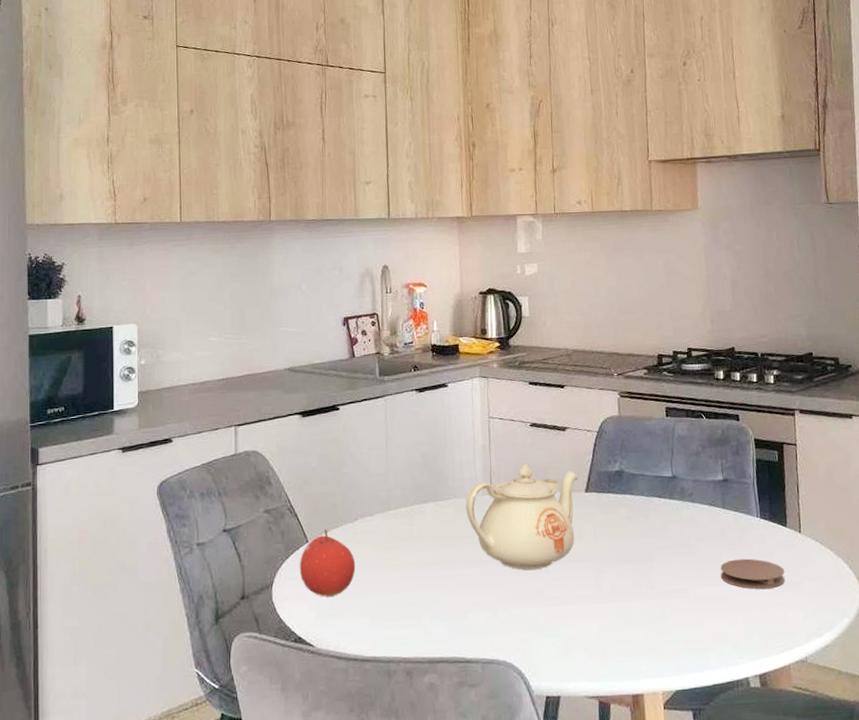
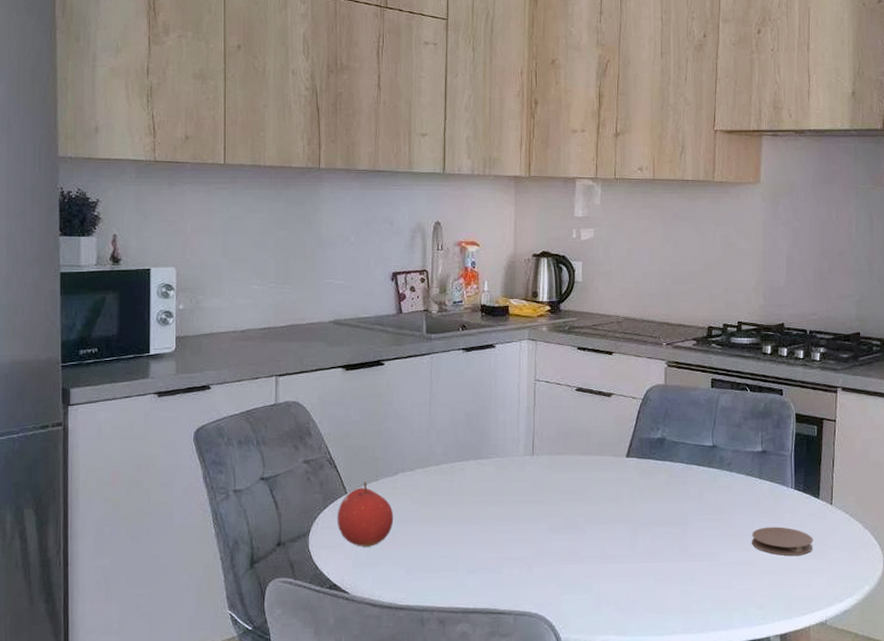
teapot: present [466,463,578,570] -> none [507,427,620,529]

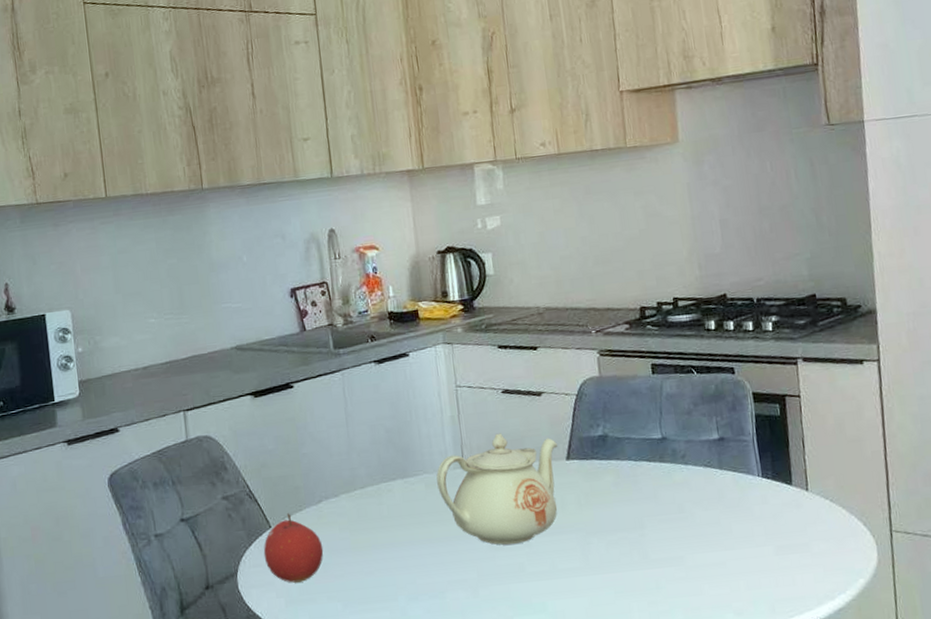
teapot: none [507,427,620,529] -> present [436,433,557,545]
coaster: present [751,527,813,556] -> none [719,521,793,553]

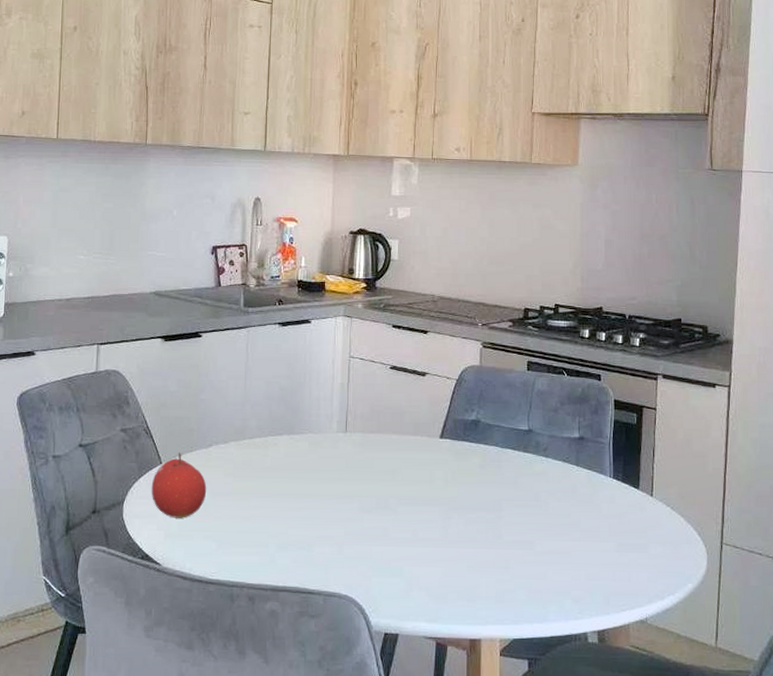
teapot: present [436,433,557,545] -> none [320,405,433,509]

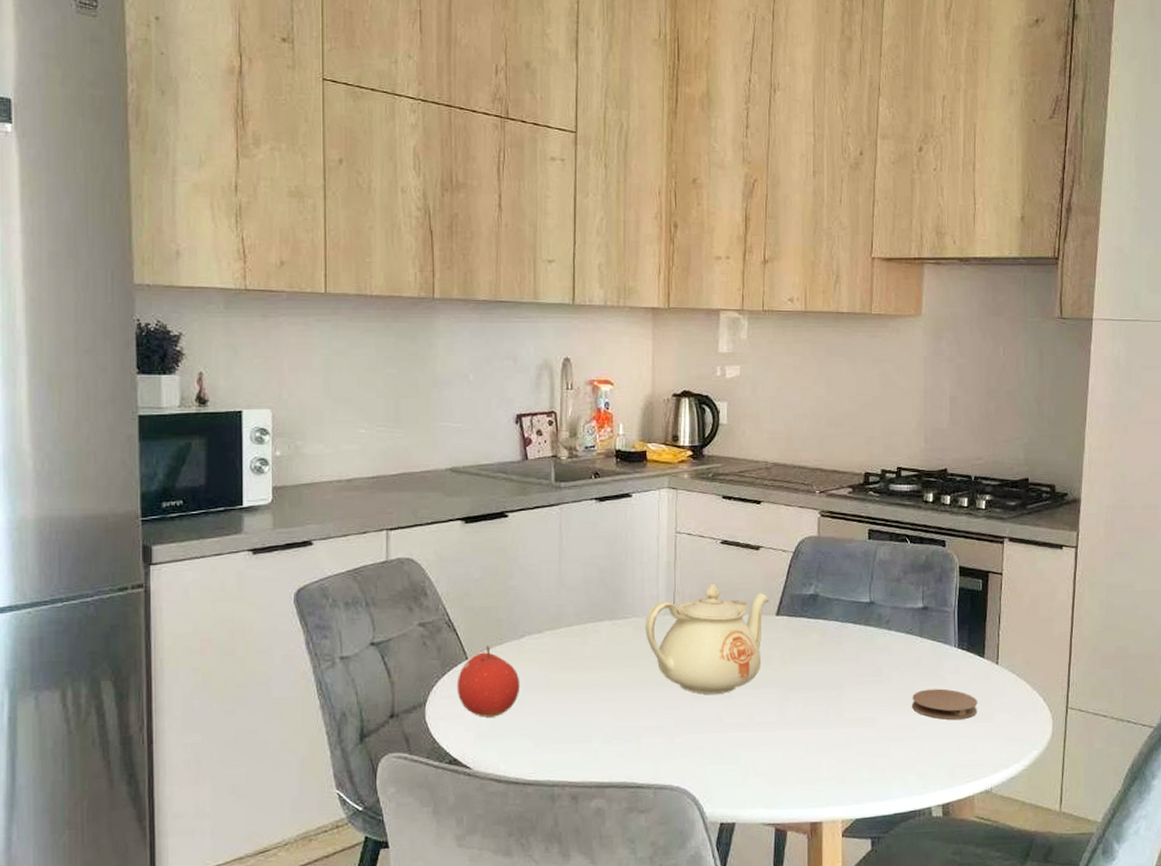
teapot: none [320,405,433,509] -> present [645,583,769,694]
coaster: none [567,516,633,548] -> present [911,688,978,720]

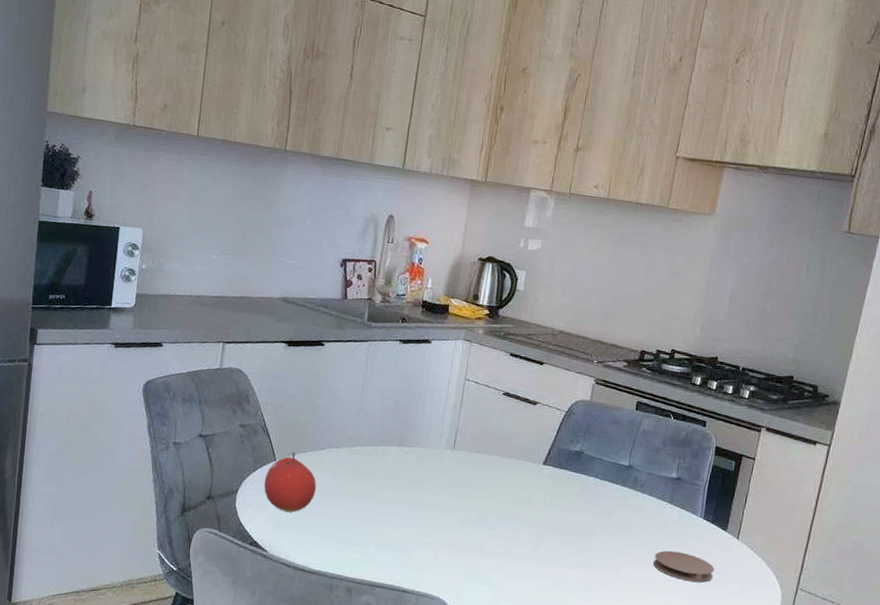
teapot: present [645,583,769,694] -> none [427,428,539,525]

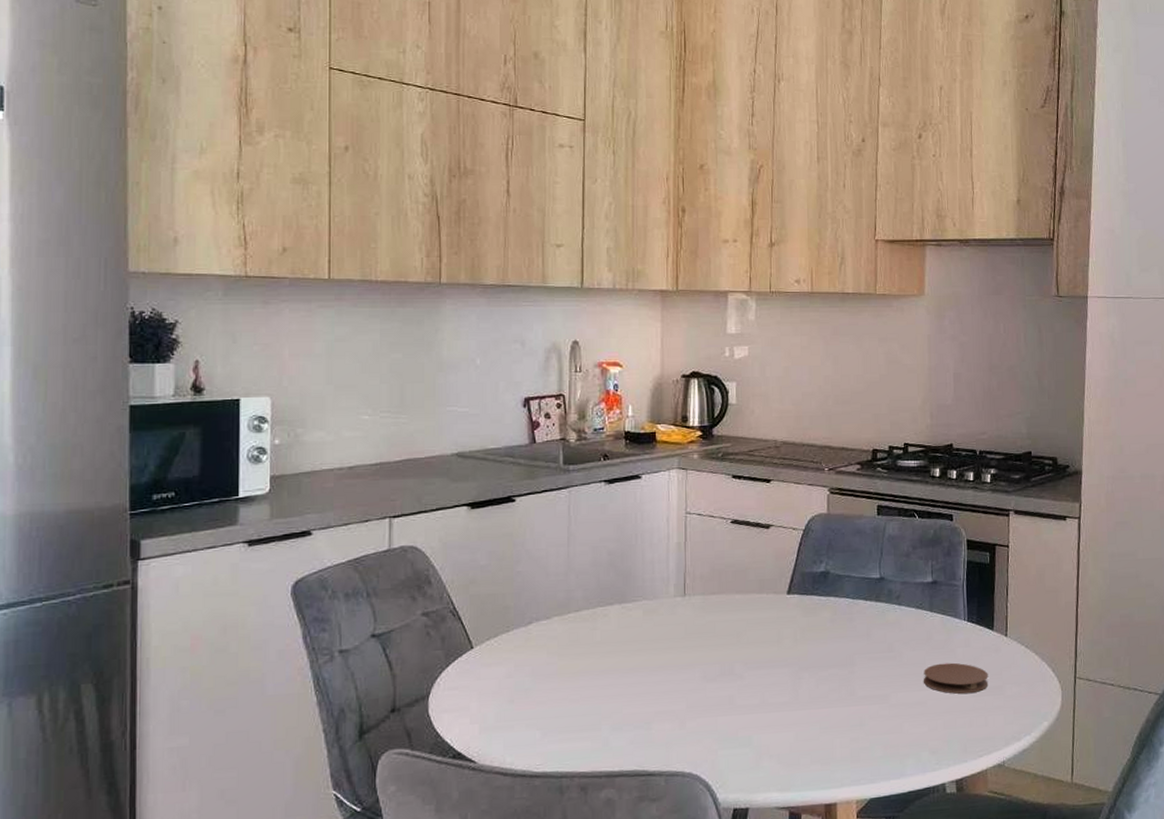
fruit: present [263,452,317,513] -> none [461,634,528,709]

